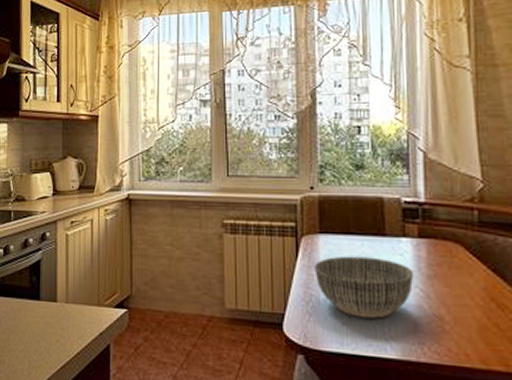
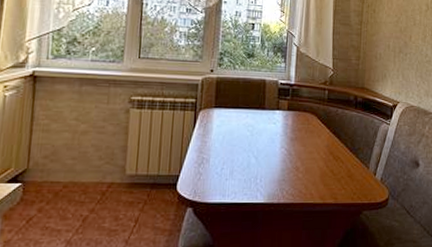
bowl: present [314,256,415,319] -> none [208,125,282,173]

